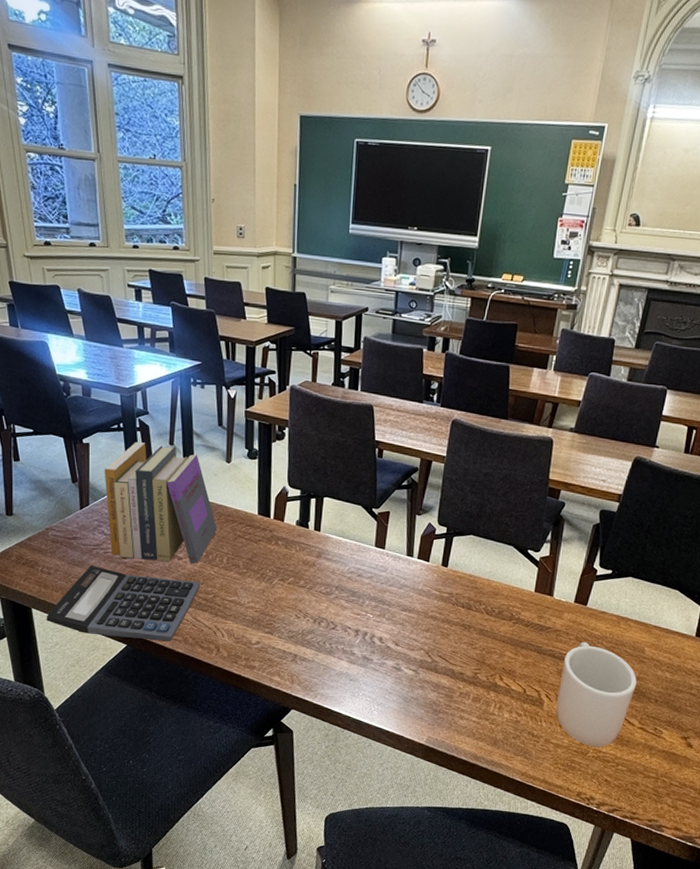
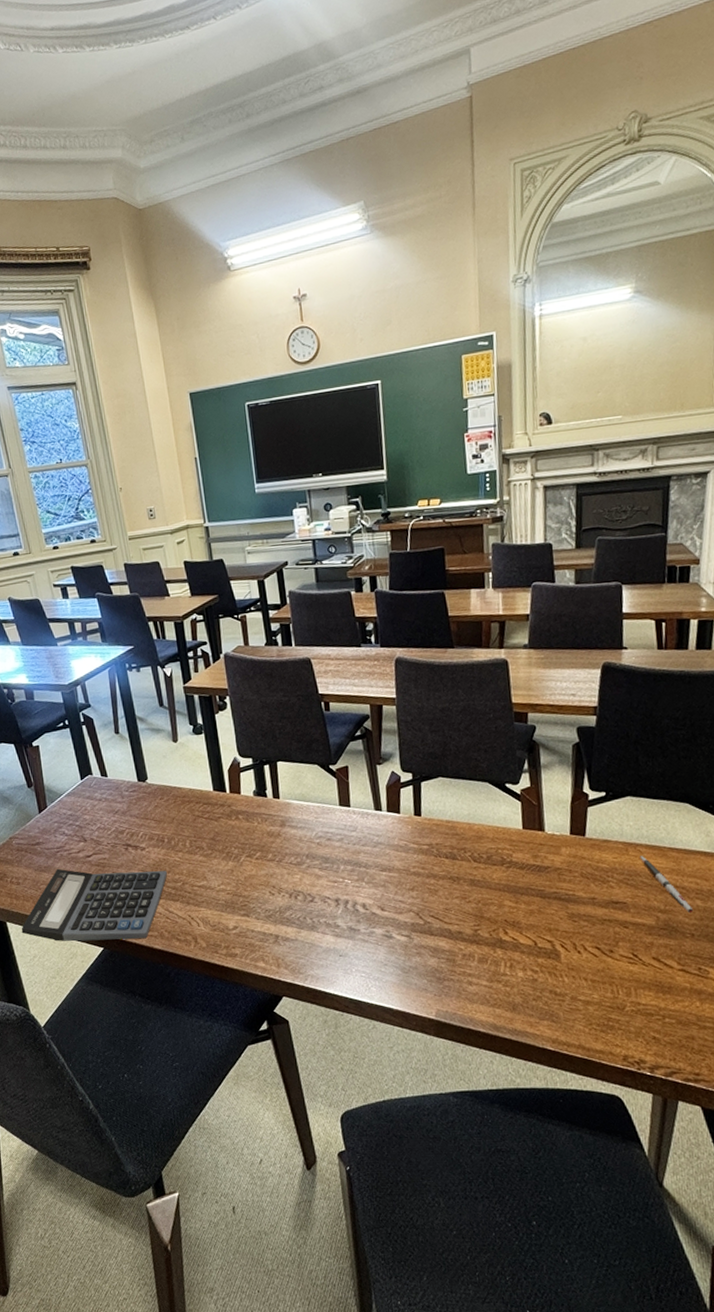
books: present [104,442,217,564] -> none [56,734,175,857]
mug: present [556,641,637,747] -> none [572,877,665,999]
pen: none [628,629,662,683] -> present [639,856,694,914]

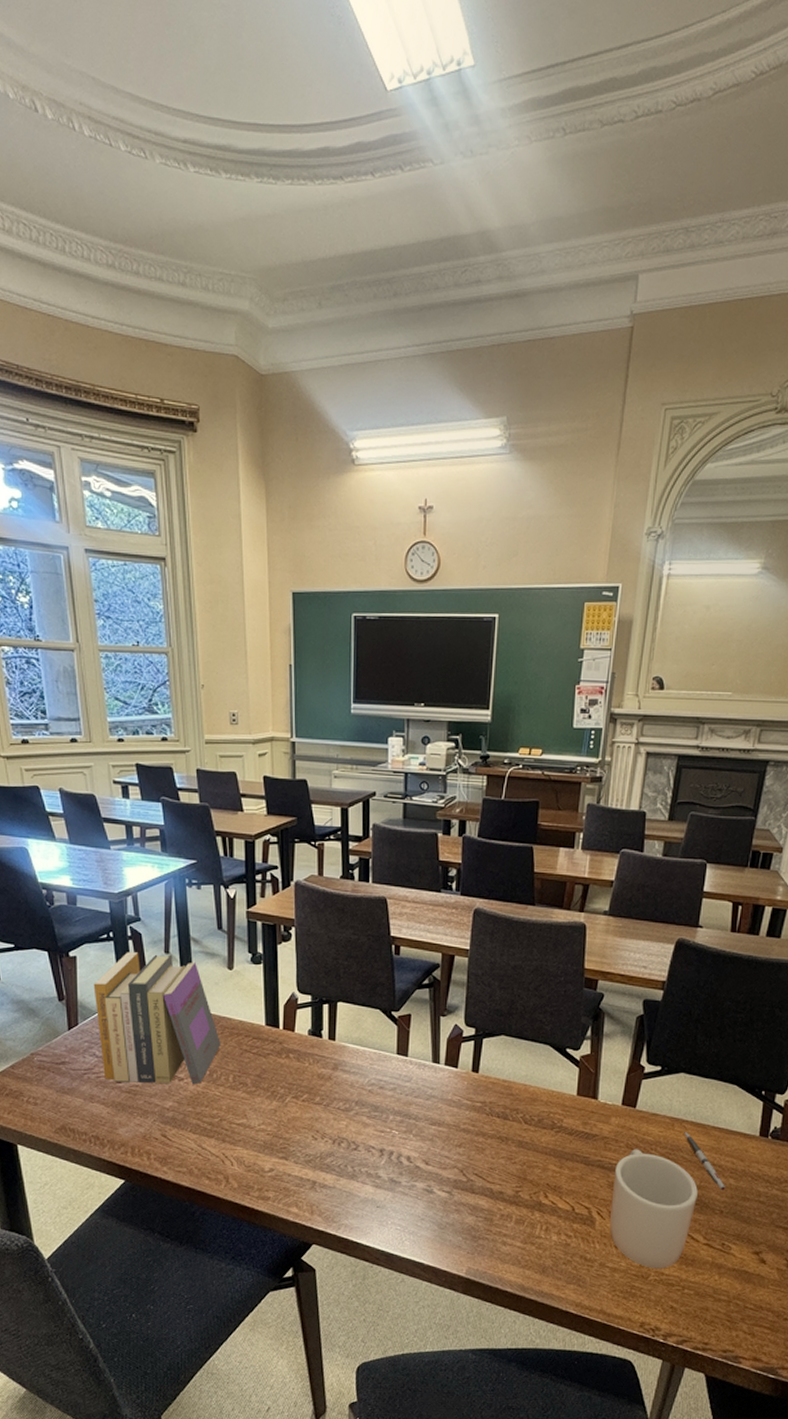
calculator: present [21,868,167,942] -> none [33,1092,204,1174]
books: none [56,734,175,857] -> present [93,952,221,1085]
mug: none [572,877,665,999] -> present [609,1149,698,1269]

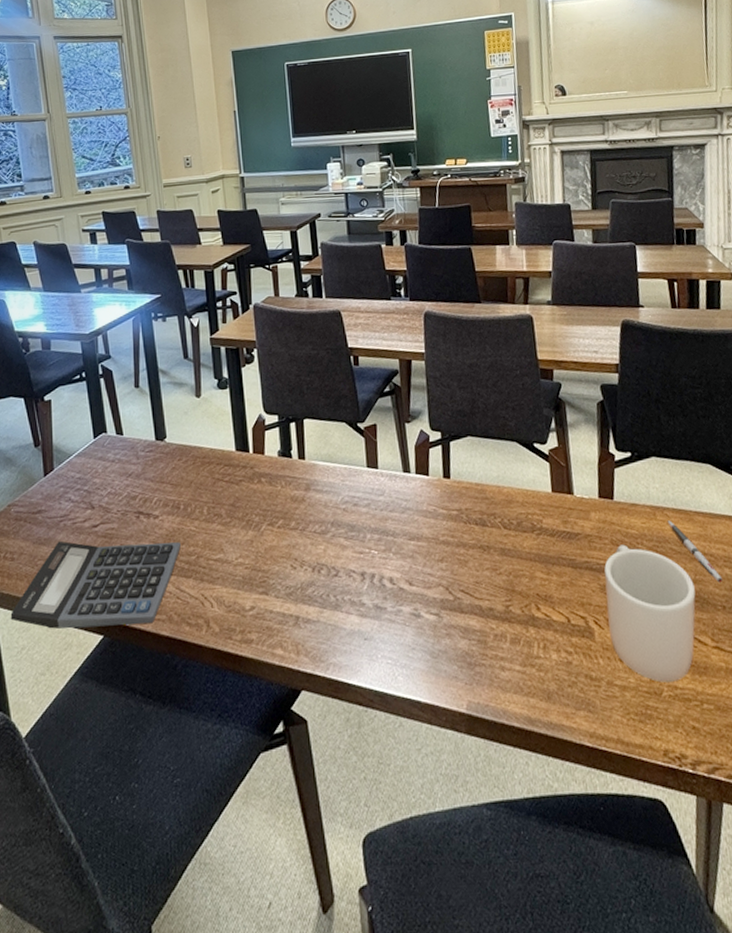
calculator: none [33,1092,204,1174] -> present [10,540,181,630]
books: present [93,952,221,1085] -> none [68,388,193,527]

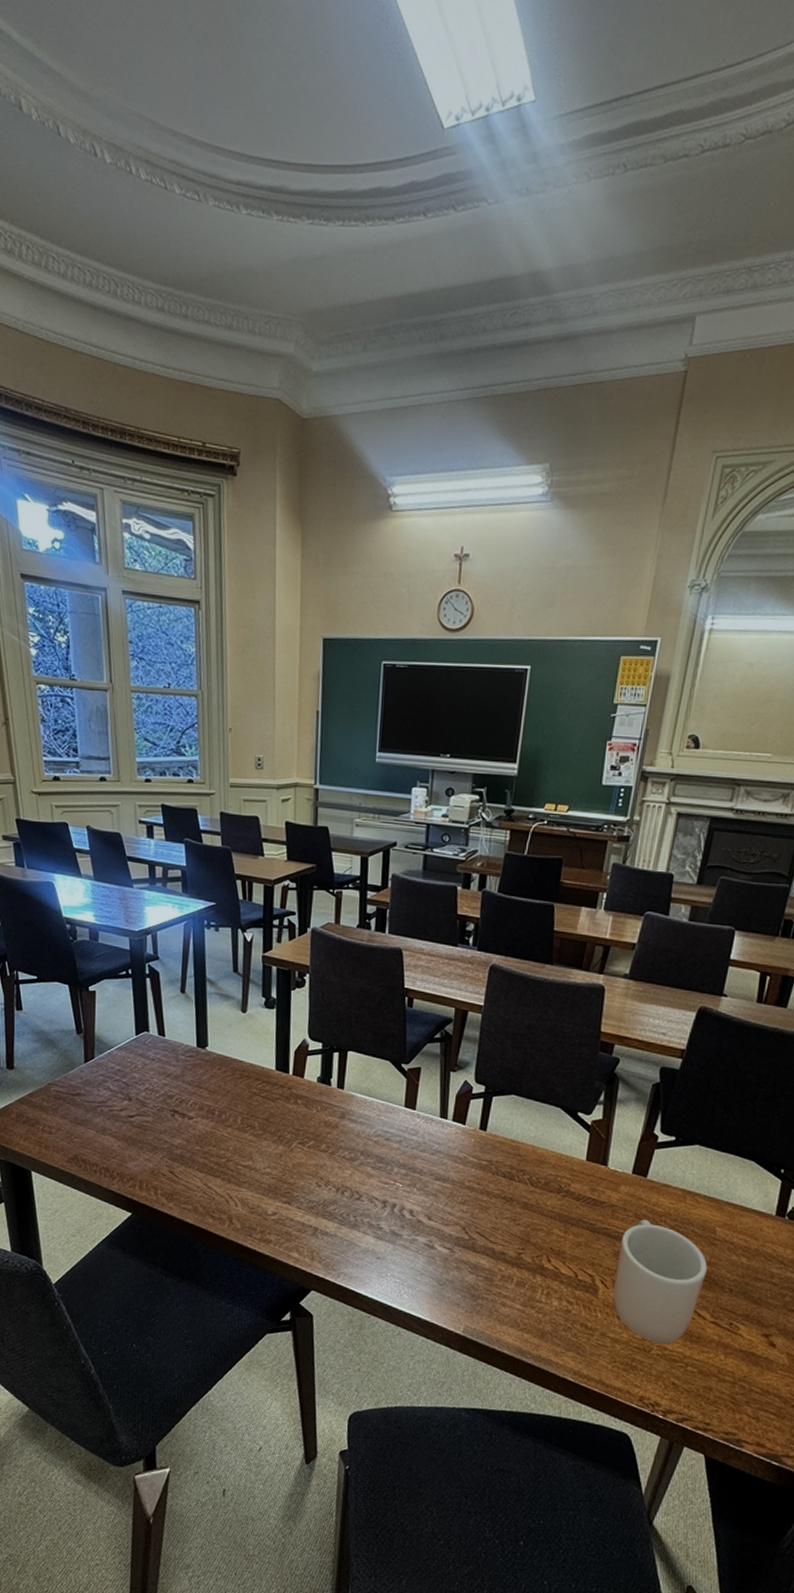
calculator: present [10,540,181,630] -> none [46,1124,212,1211]
pen: present [667,520,723,583] -> none [696,1205,738,1269]

